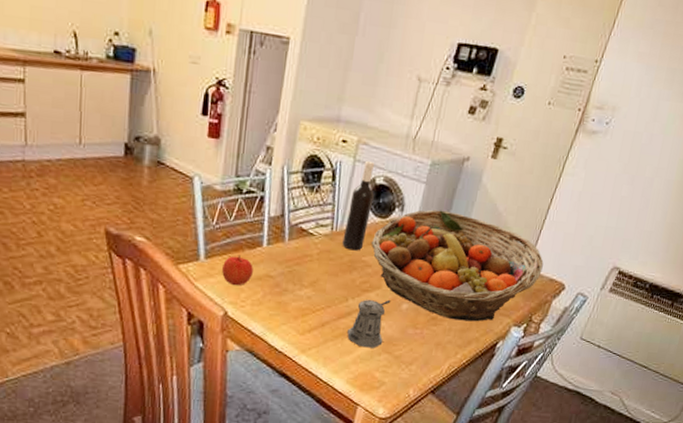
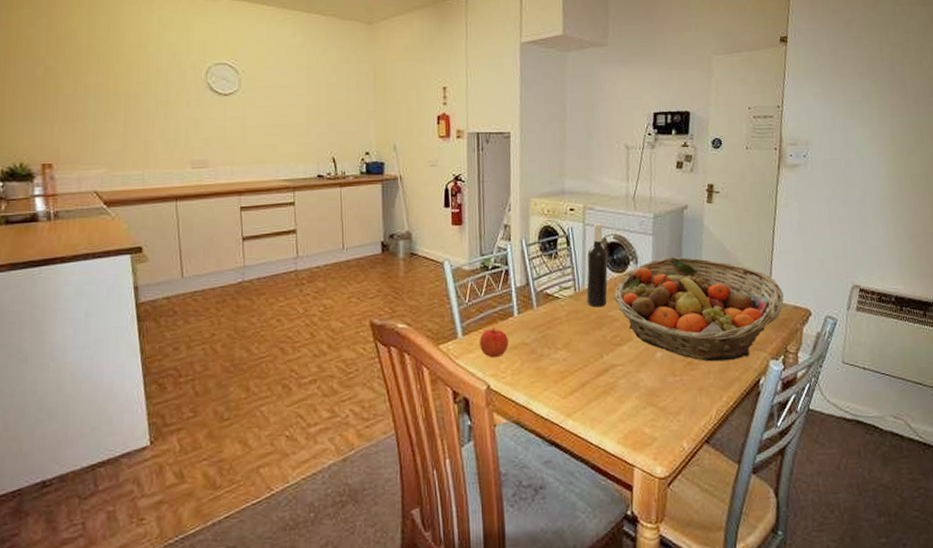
pepper shaker: present [347,300,391,348] -> none [608,351,645,403]

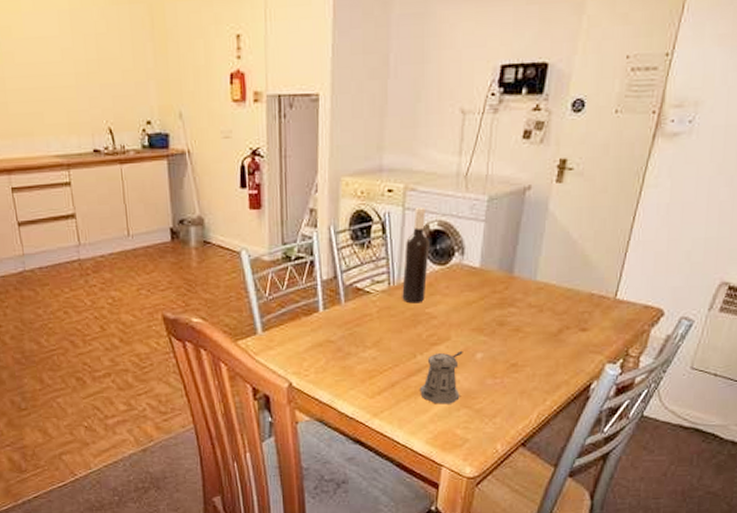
apple: present [480,327,509,358] -> none [281,323,313,356]
pepper shaker: none [608,351,645,403] -> present [420,351,463,404]
fruit basket: present [613,257,784,362] -> none [433,247,634,364]

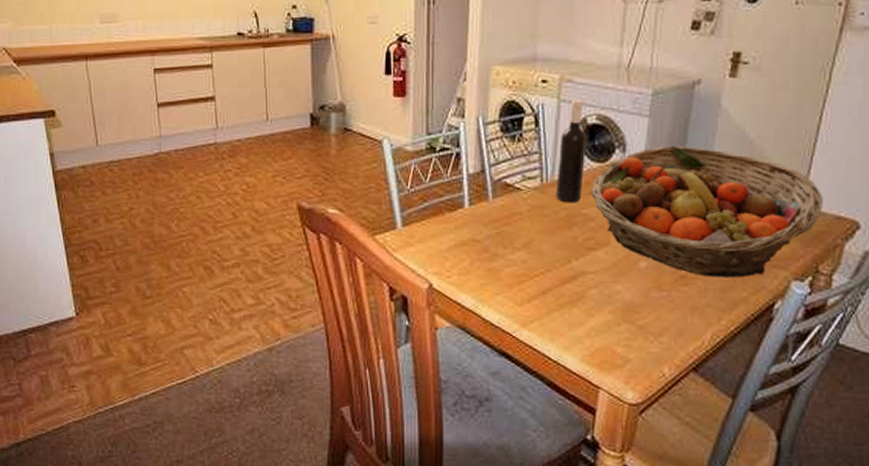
pepper shaker: present [420,351,463,404] -> none [575,258,624,318]
fruit basket: none [433,247,634,364] -> present [590,146,823,278]

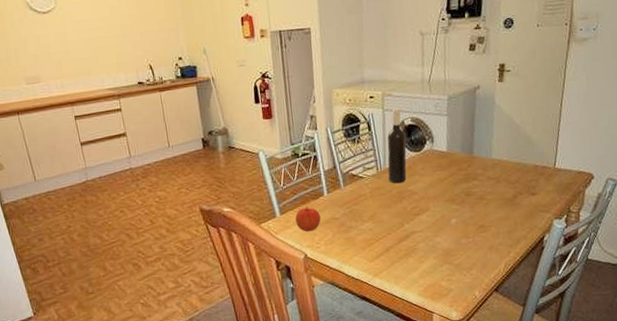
apple: none [422,219,456,254] -> present [295,206,321,232]
fruit basket: present [590,146,823,278] -> none [412,133,569,224]

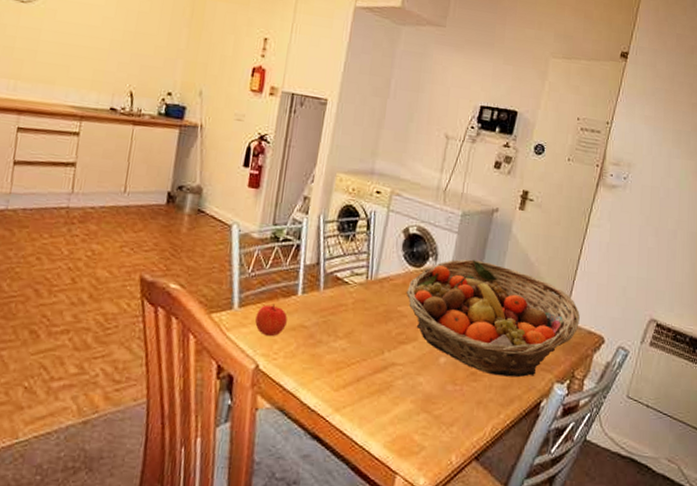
wine bottle: present [387,107,407,184] -> none [377,210,408,301]
fruit basket: none [412,133,569,224] -> present [406,259,580,378]

